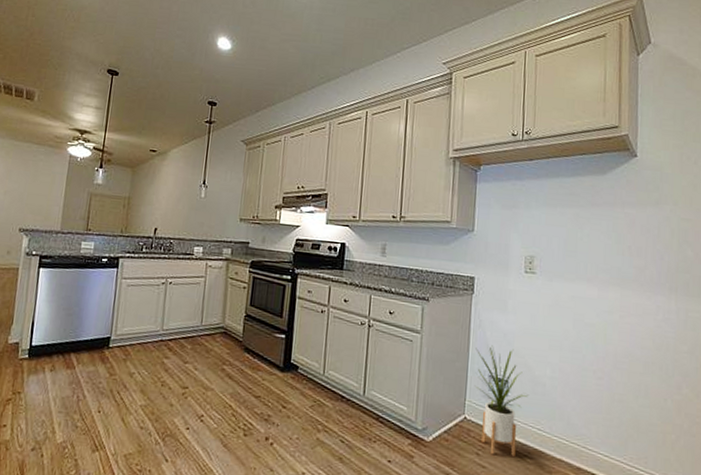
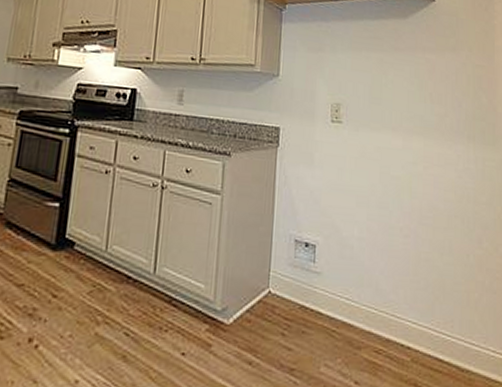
house plant: present [474,345,528,456] -> none [279,205,336,334]

